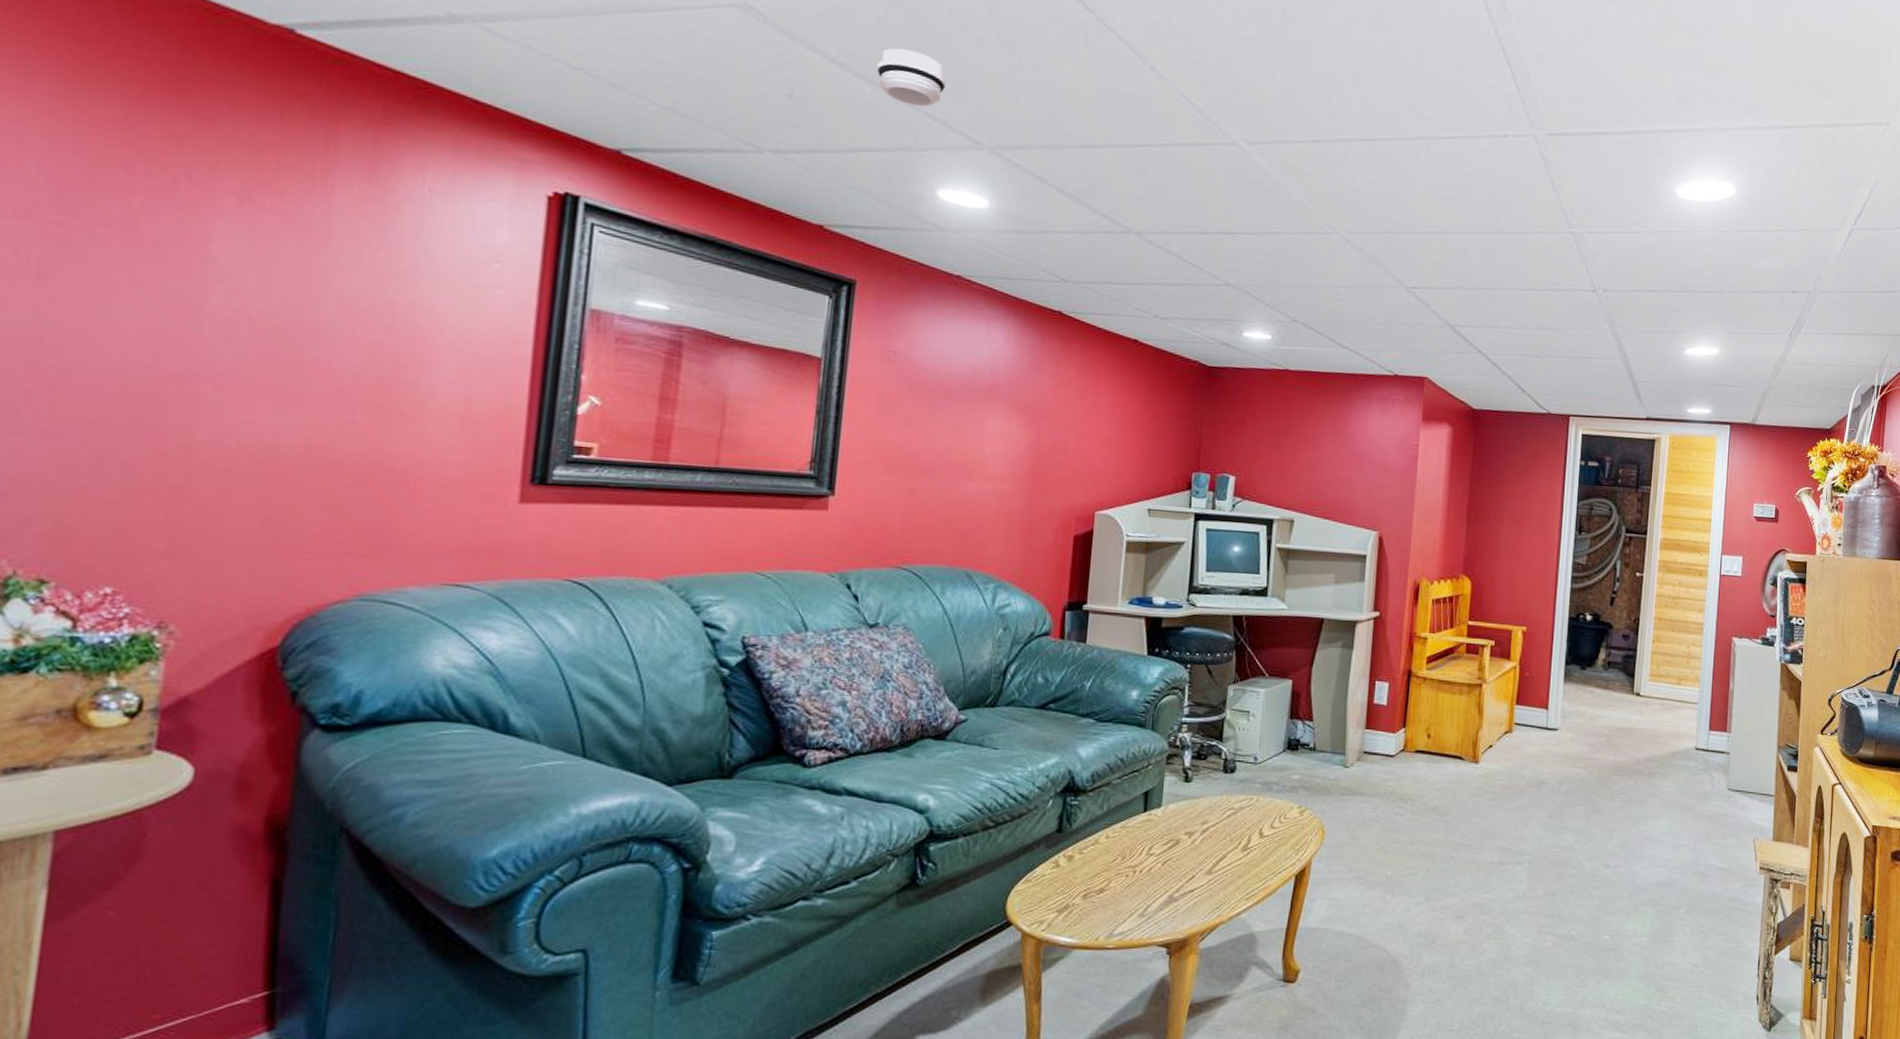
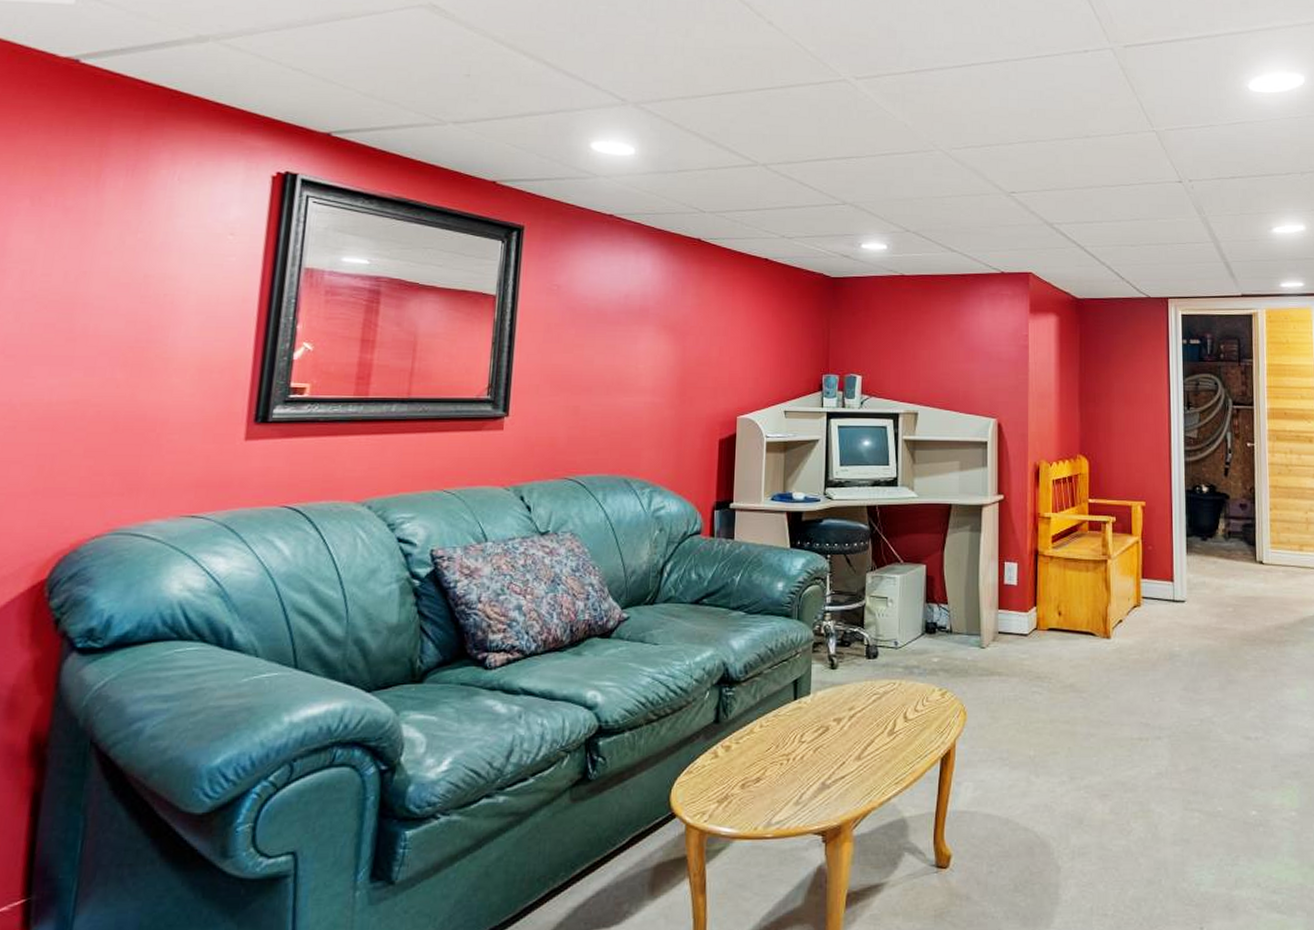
smoke detector: present [876,48,946,107] -> none [538,27,596,74]

